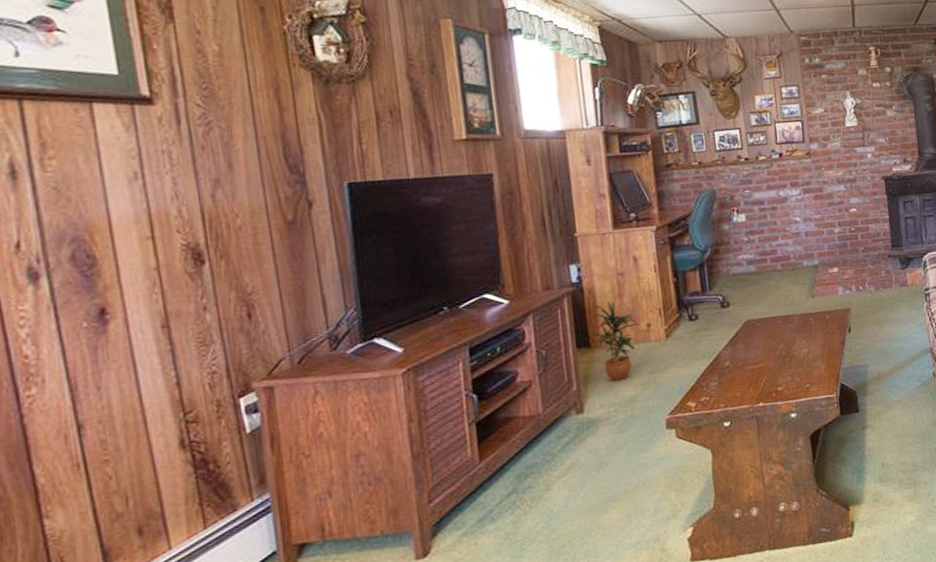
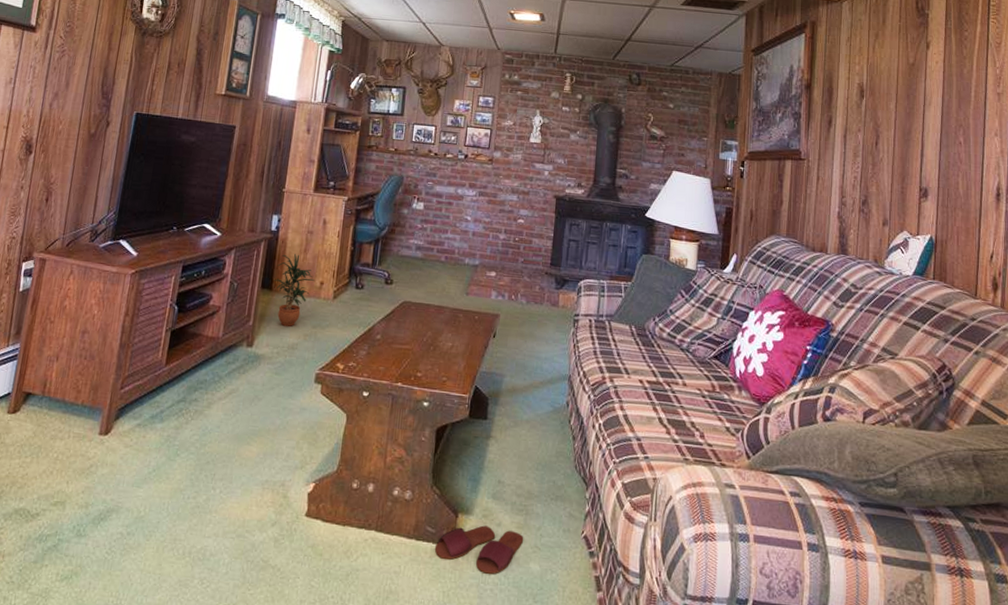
slippers: none [833,504,917,553] -> present [435,525,524,574]

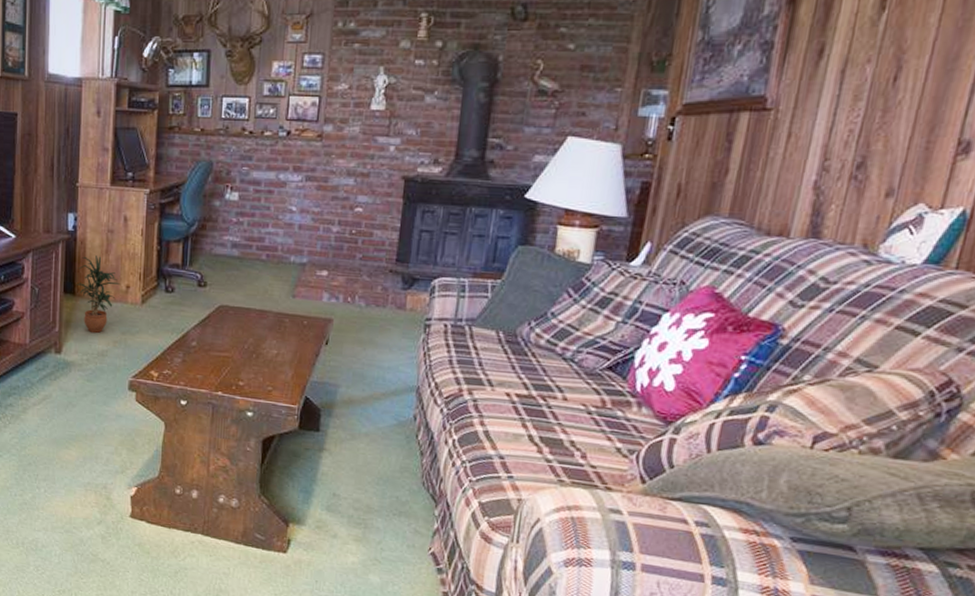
slippers: present [435,525,524,574] -> none [265,536,362,582]

